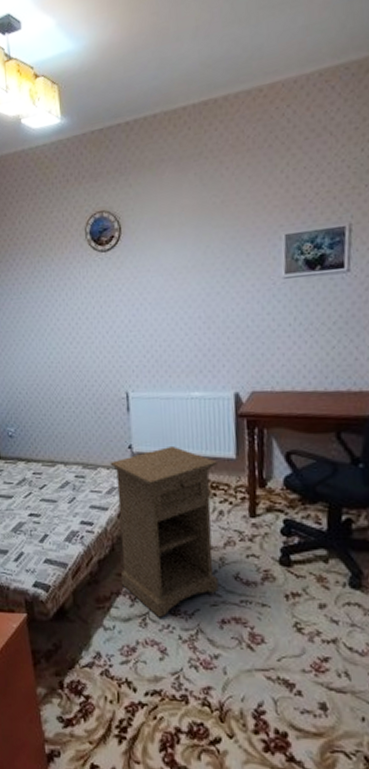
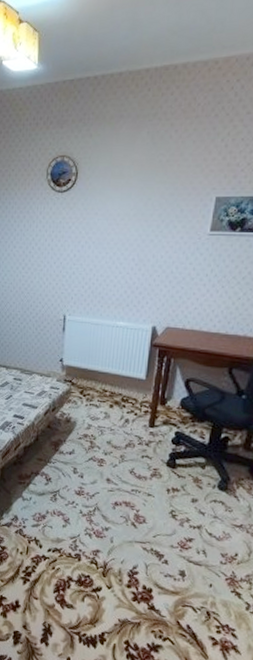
nightstand: present [109,447,219,618] -> none [41,364,130,496]

